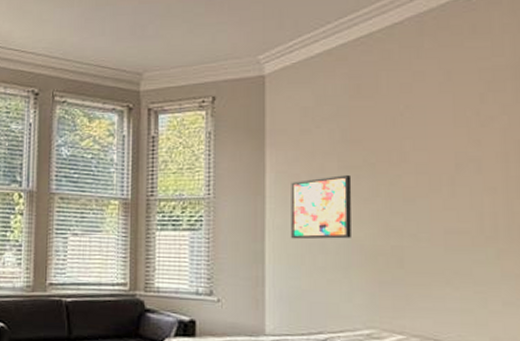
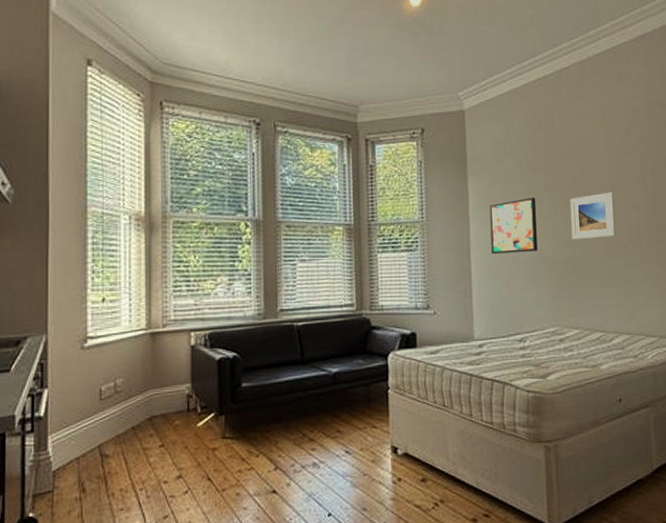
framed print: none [397,170,462,227] -> present [570,192,617,240]

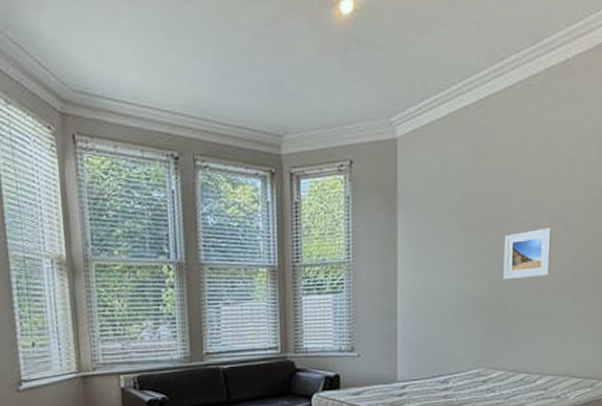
wall art: present [489,198,538,255] -> none [419,235,469,296]

